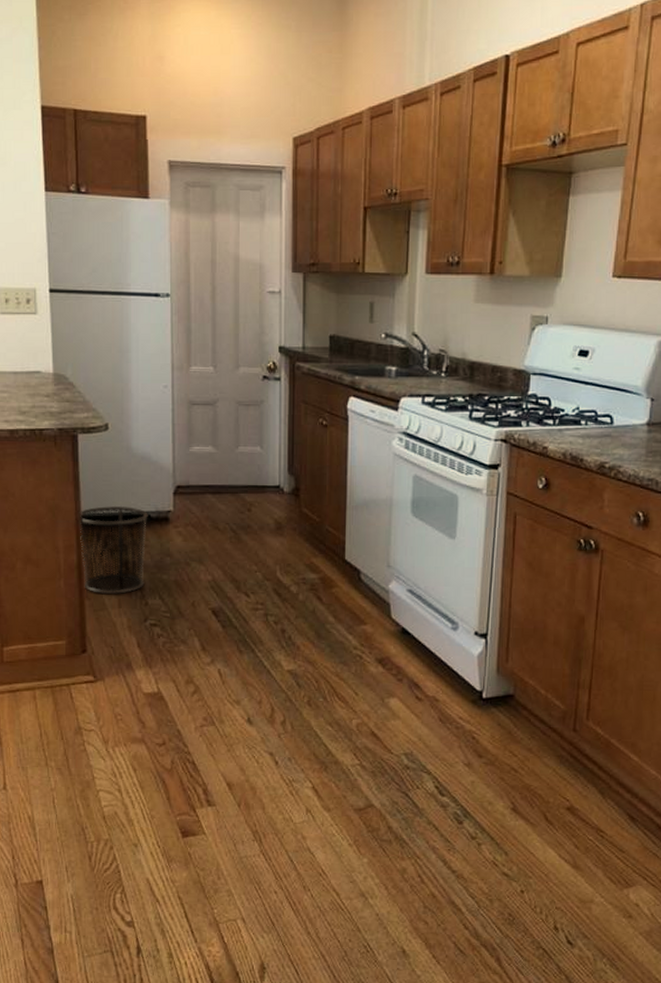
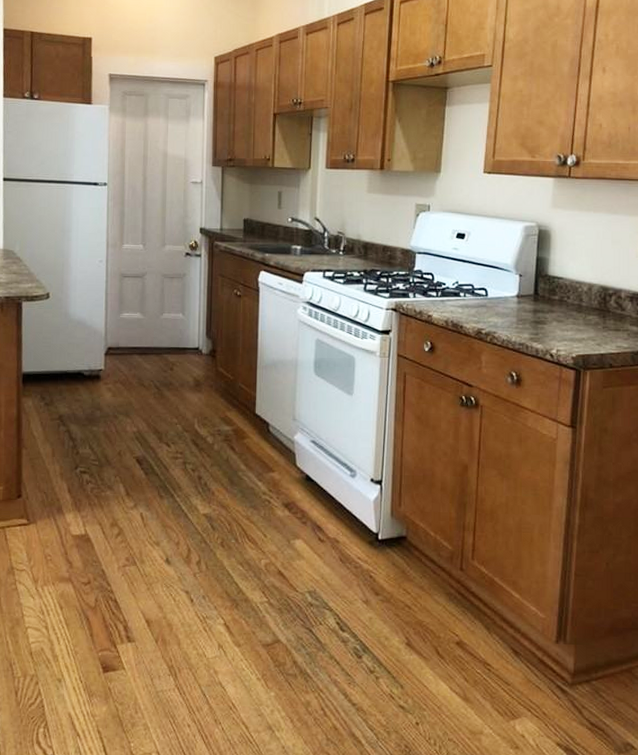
trash can: present [79,505,148,594] -> none [20,364,82,444]

